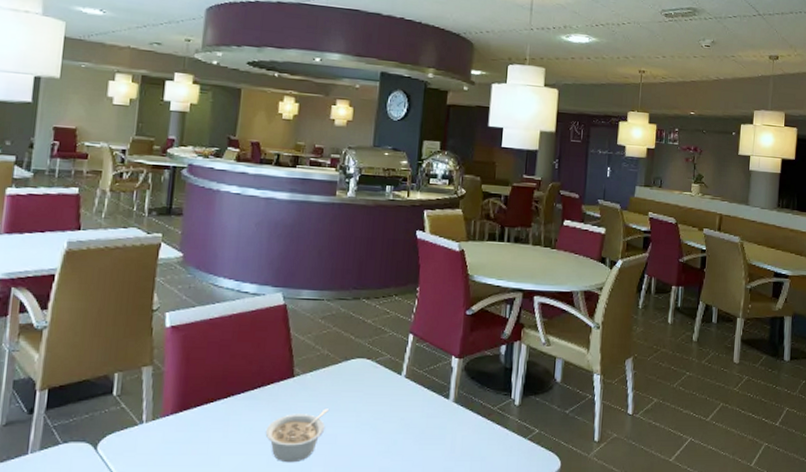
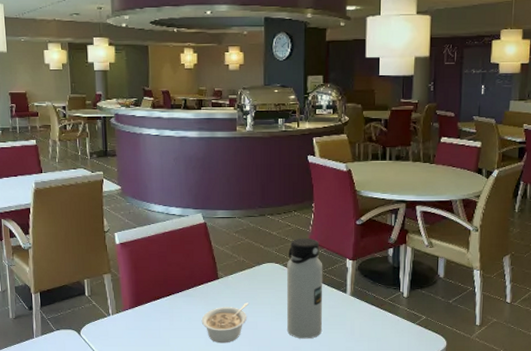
water bottle: none [374,328,424,457] -> present [287,238,323,339]

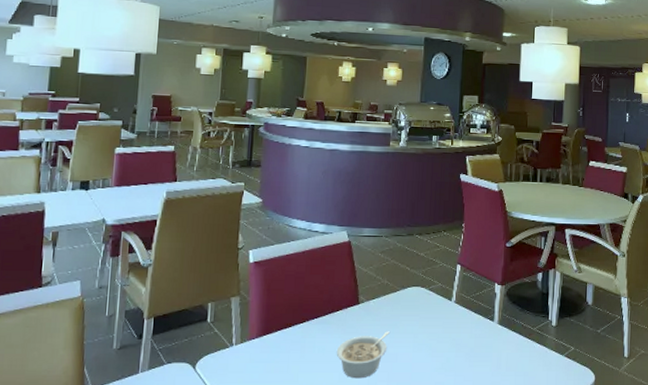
water bottle: present [287,238,323,339] -> none [430,260,471,373]

